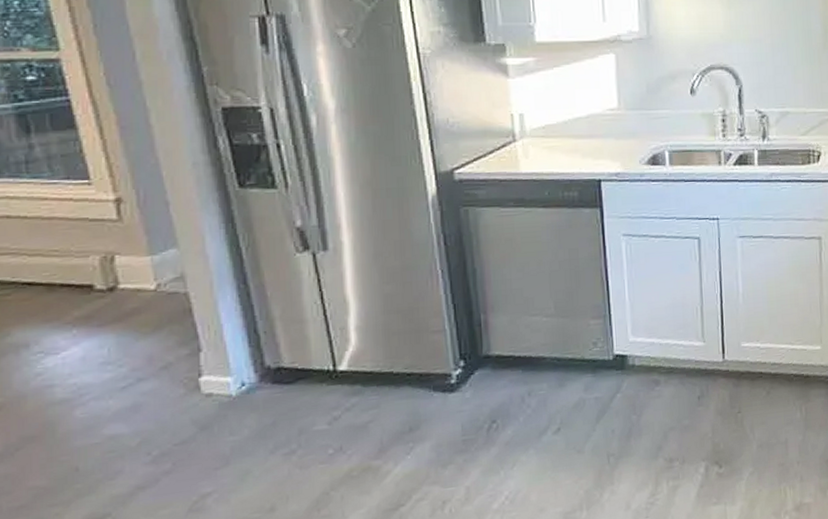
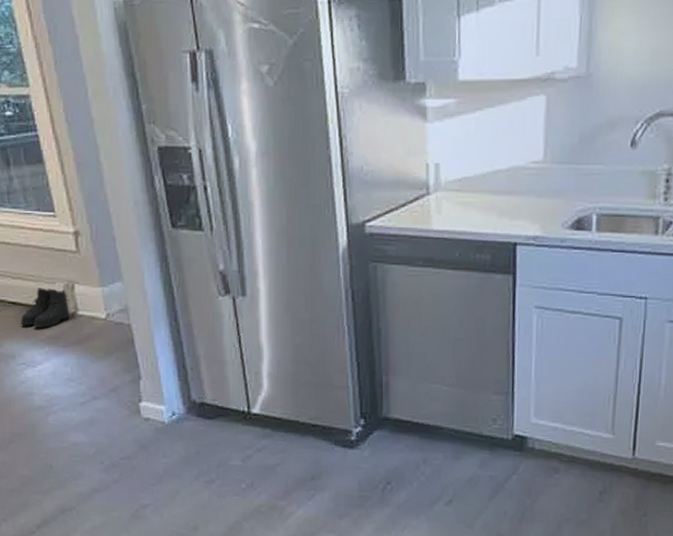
boots: none [38,262,107,309] -> present [20,288,70,328]

